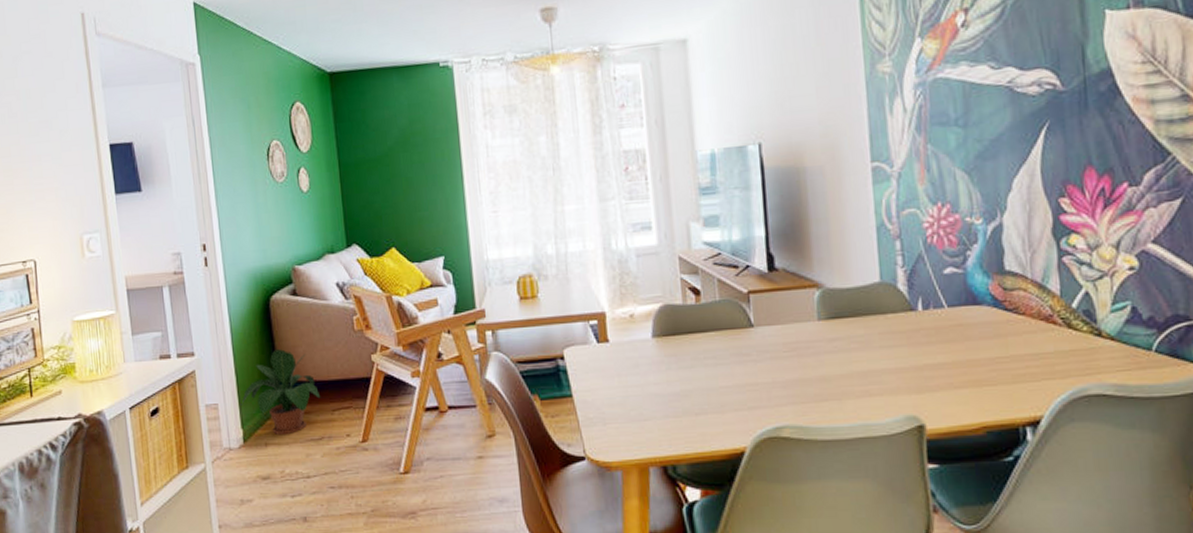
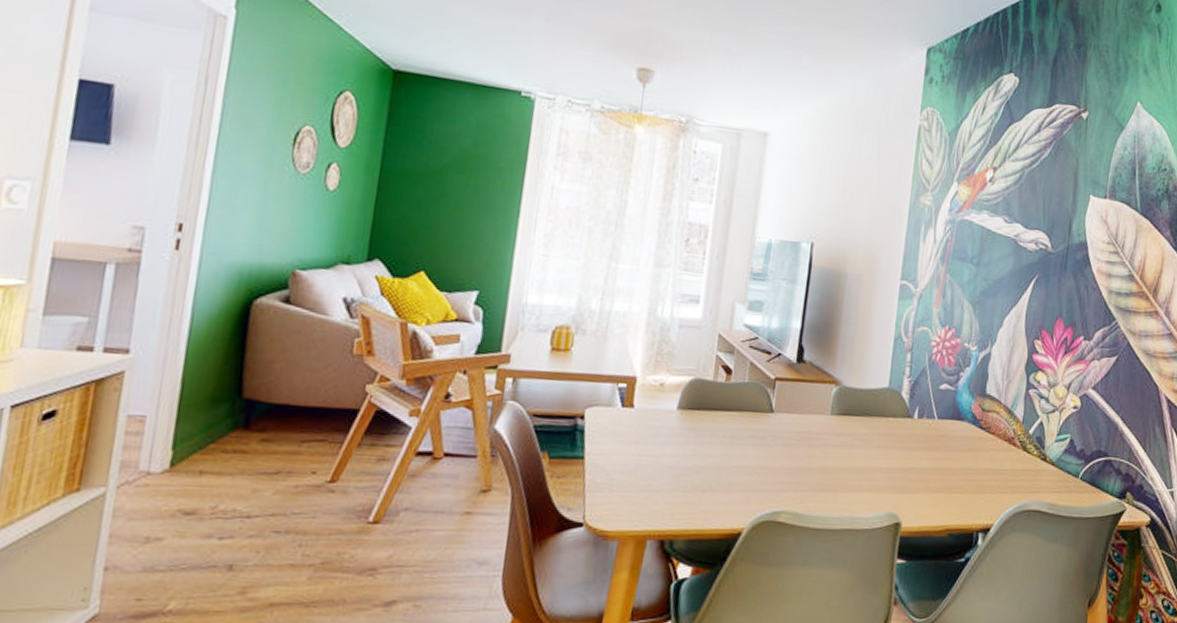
potted plant: present [240,349,321,436] -> none [178,361,290,464]

